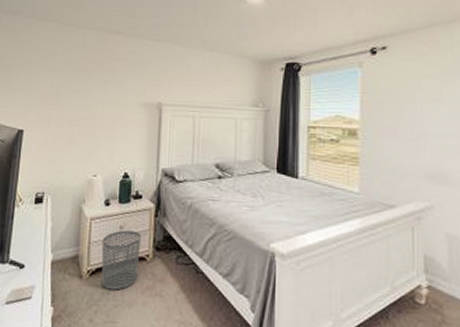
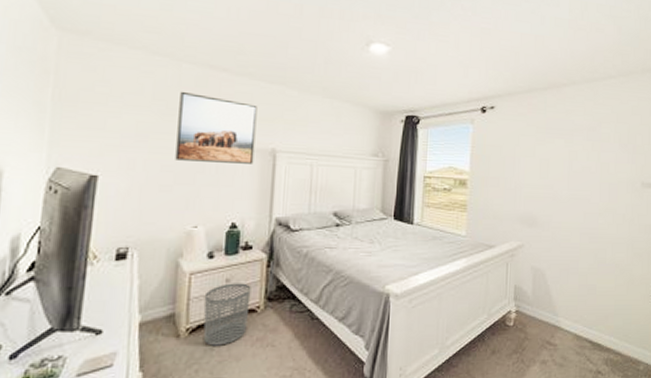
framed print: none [79,54,145,118] -> present [175,91,258,164]

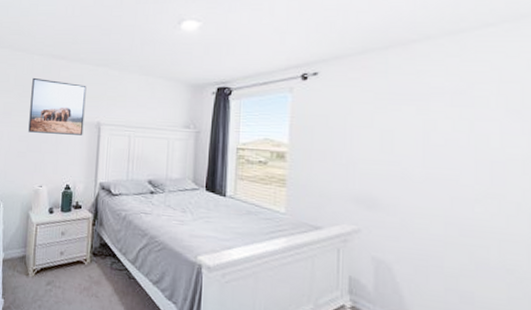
waste bin: present [203,283,251,346] -> none [45,236,80,289]

